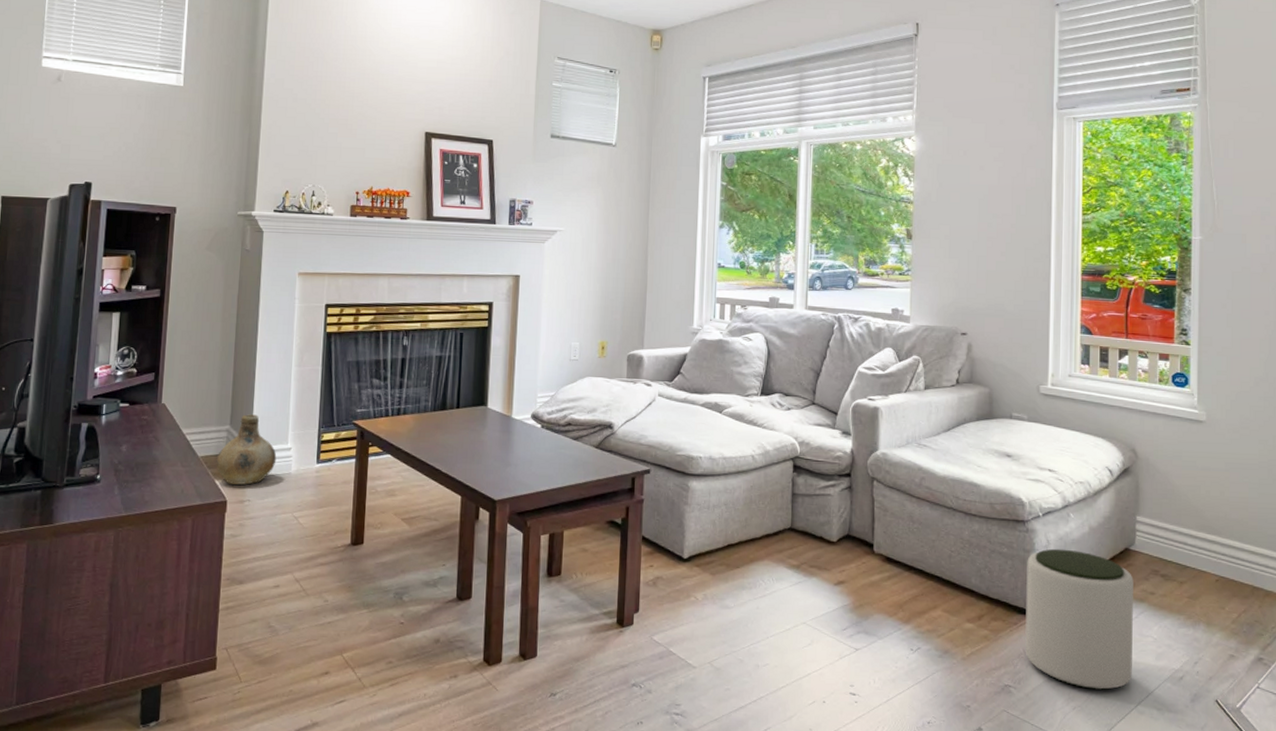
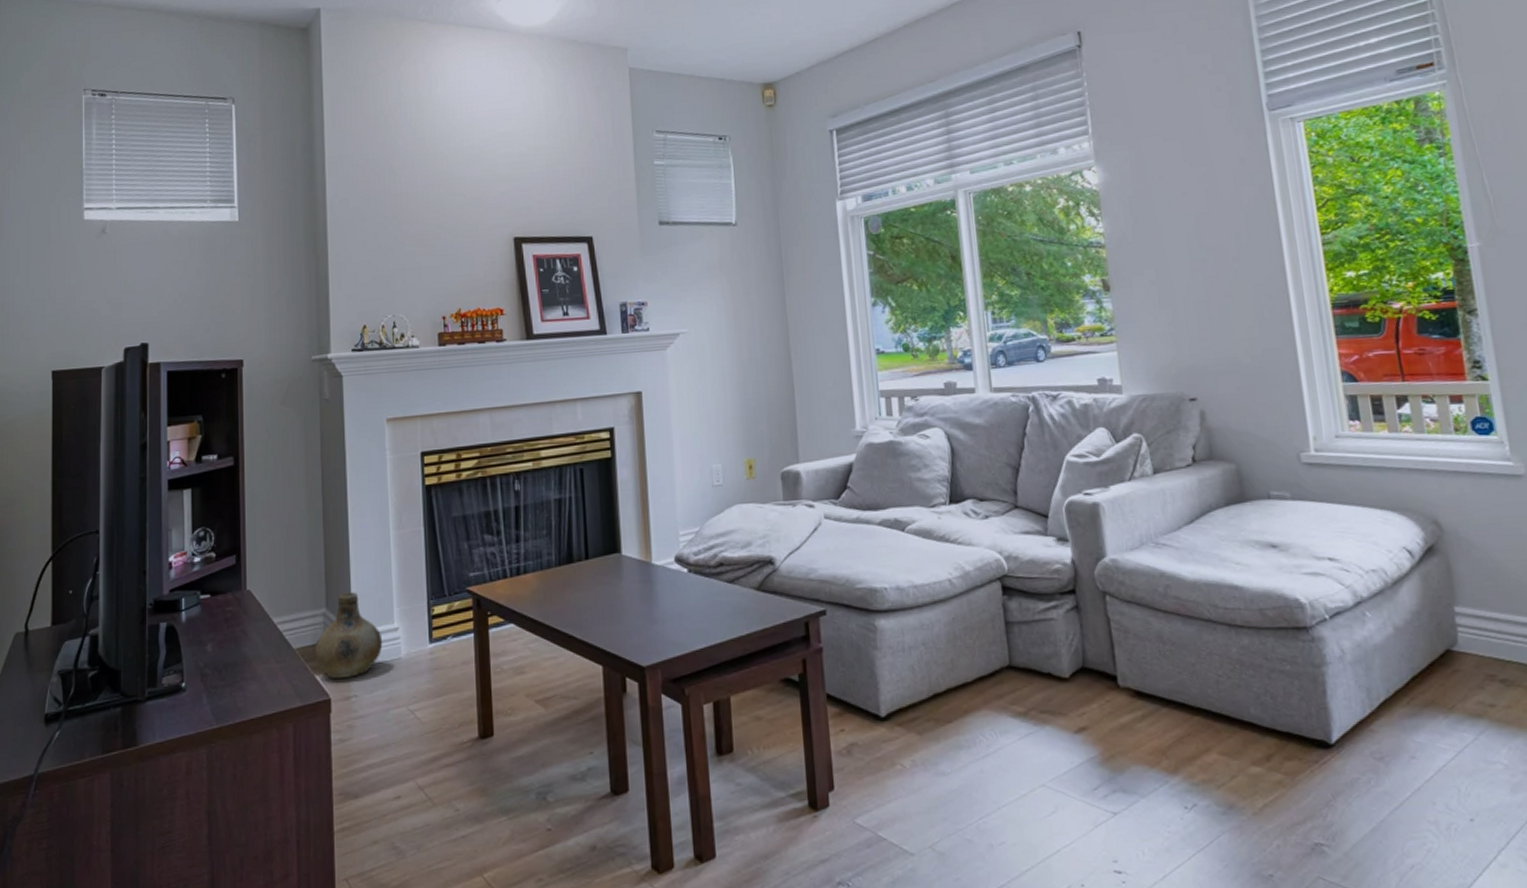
plant pot: present [1025,548,1134,690] -> none [1318,658,1483,840]

